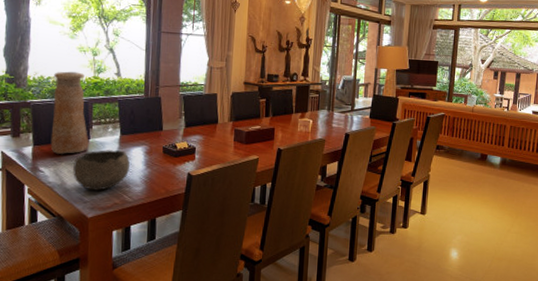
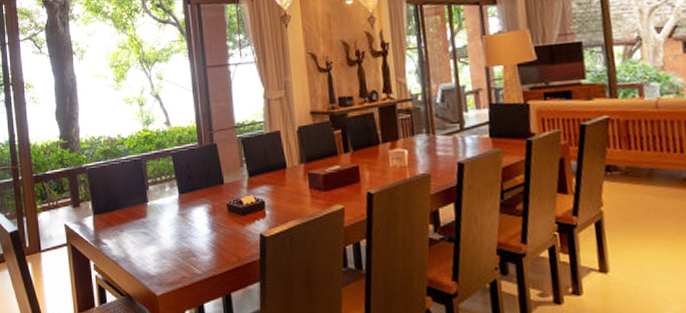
vase: present [50,71,89,154] -> none [104,127,148,222]
bowl: present [73,150,130,191] -> none [135,212,194,263]

